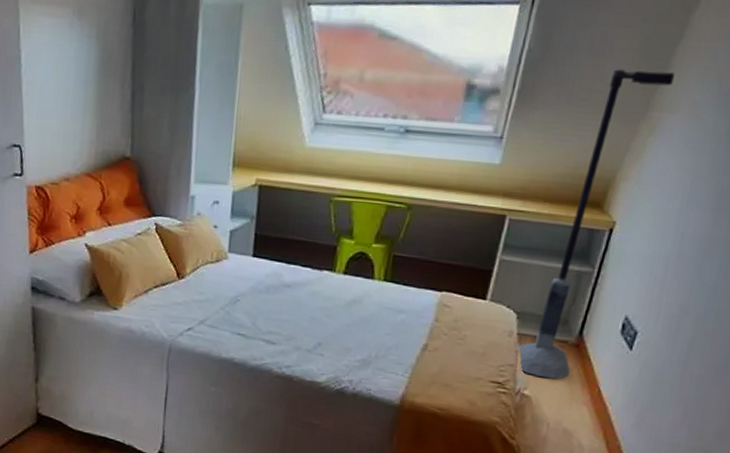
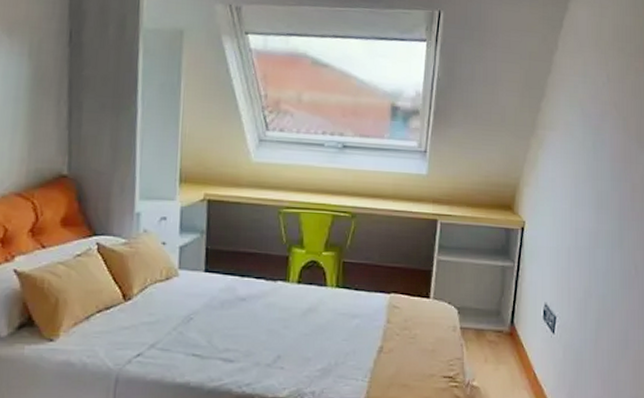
floor lamp: present [517,69,674,380] -> none [462,95,549,368]

